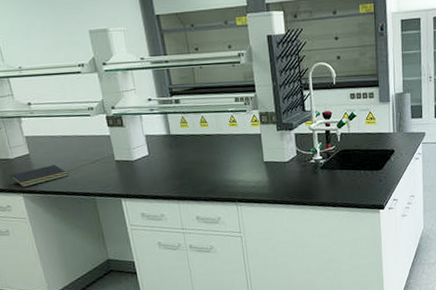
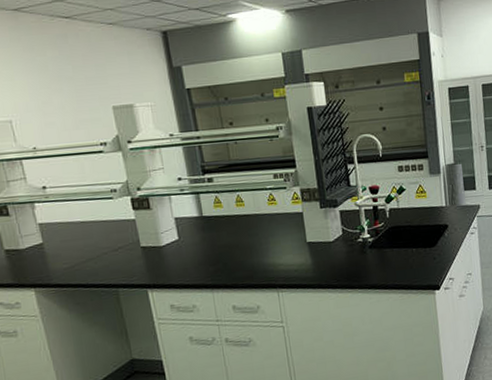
notepad: present [10,164,69,188] -> none [20,254,88,281]

